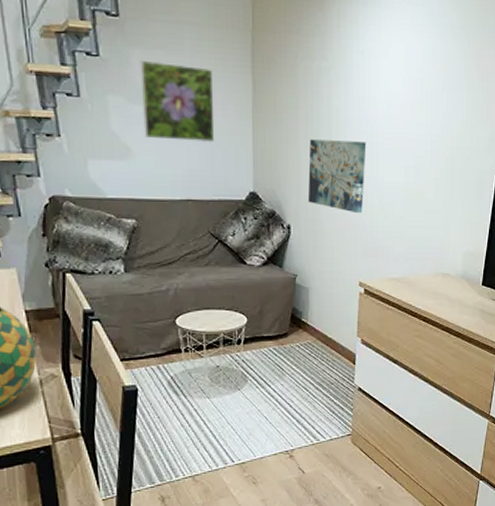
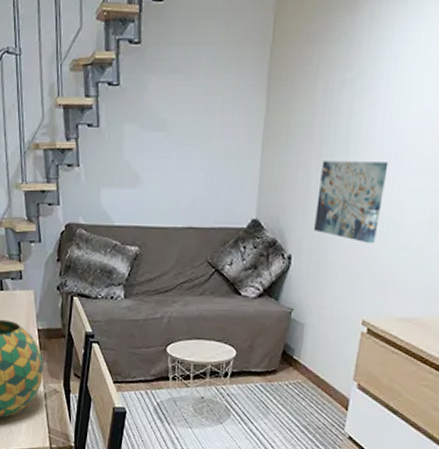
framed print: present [140,59,215,143] -> none [153,86,227,169]

